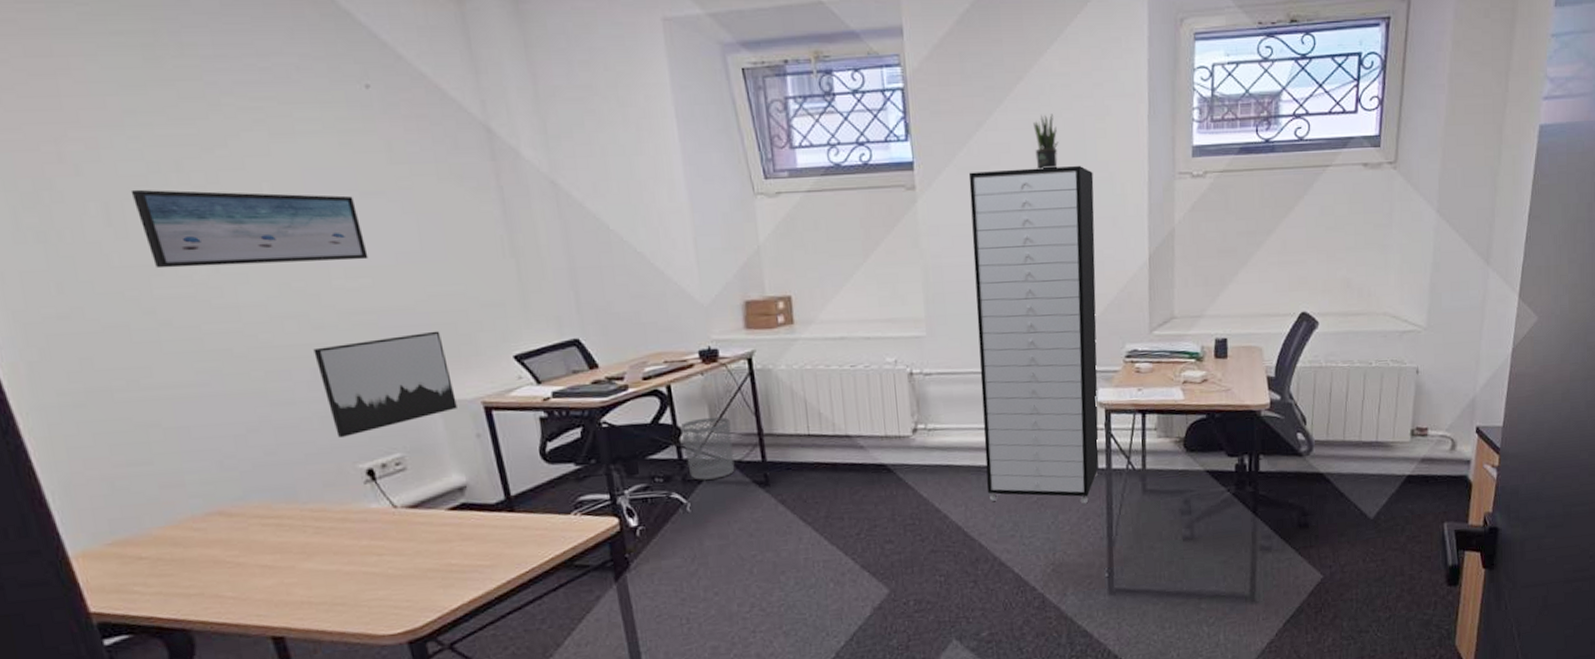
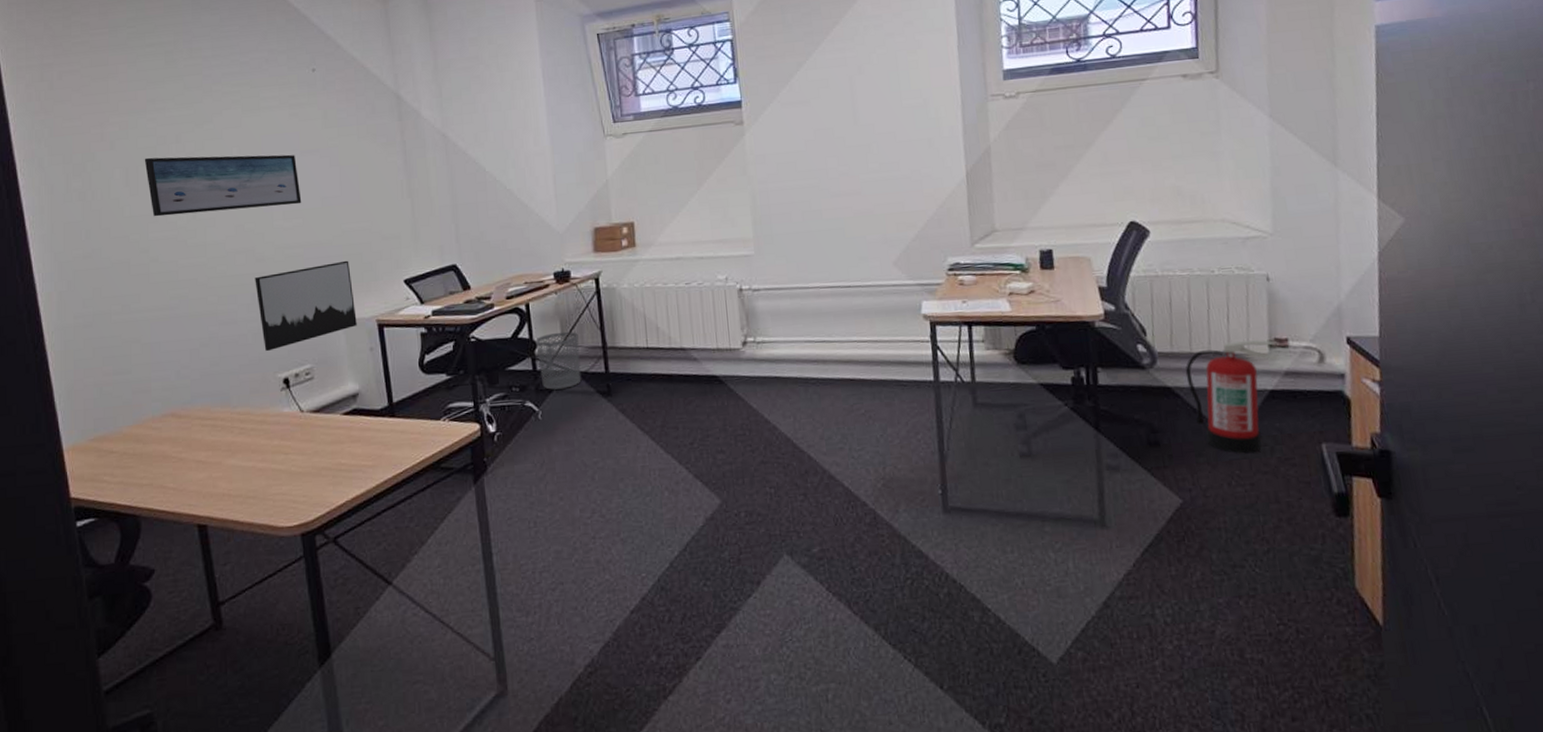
storage cabinet: present [968,165,1099,504] -> none [791,94,927,417]
potted plant: present [1033,114,1059,169] -> none [849,51,874,100]
fire extinguisher: none [1337,429,1420,533] -> present [1185,340,1281,454]

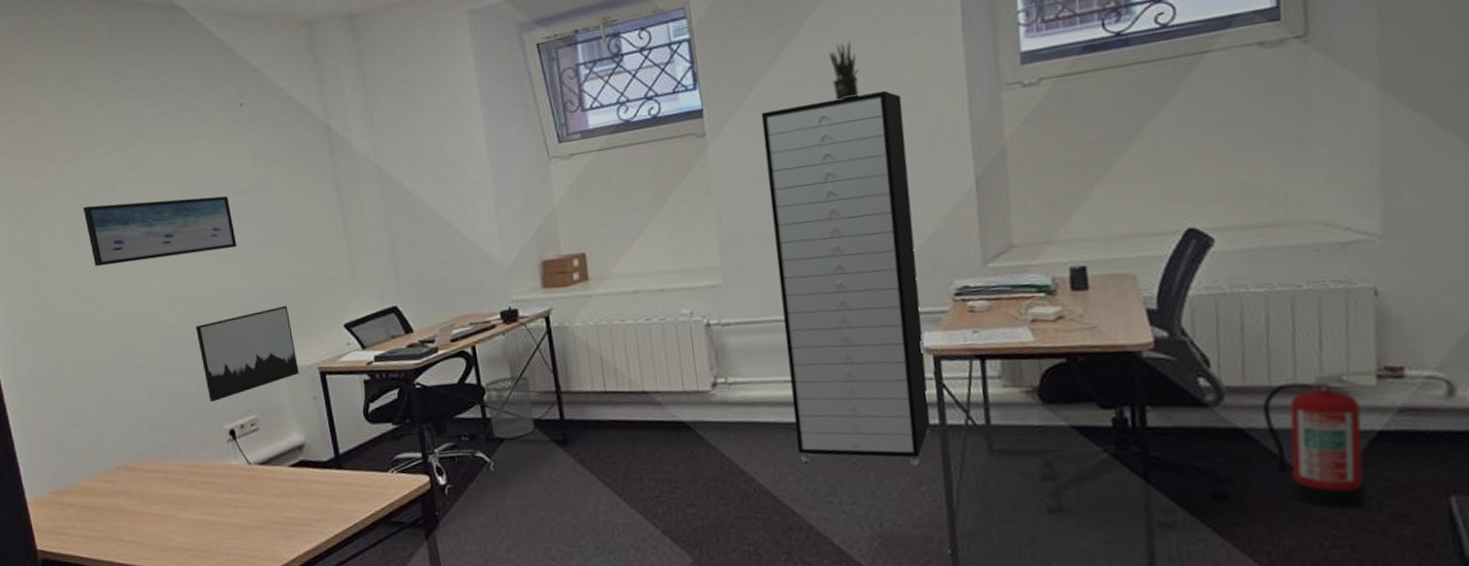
storage cabinet: none [791,94,927,417] -> present [761,90,931,466]
potted plant: none [849,51,874,100] -> present [829,41,859,101]

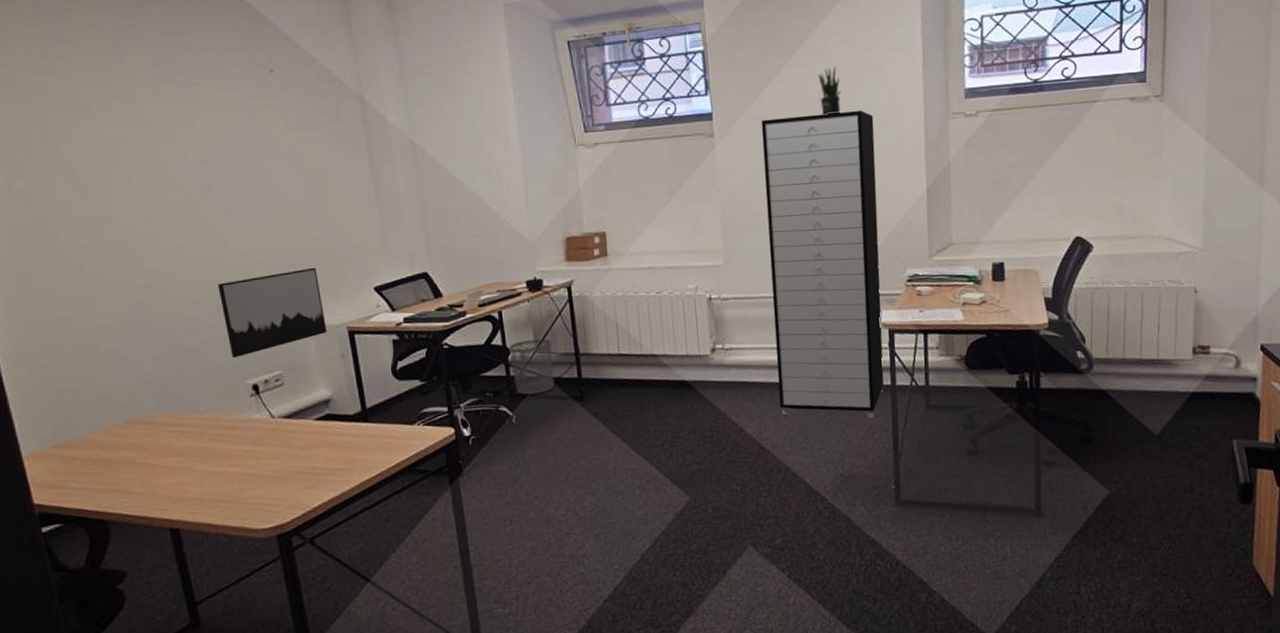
wall art: present [83,196,237,267] -> none [92,158,264,221]
fire extinguisher: present [1261,369,1393,509] -> none [1118,347,1202,450]

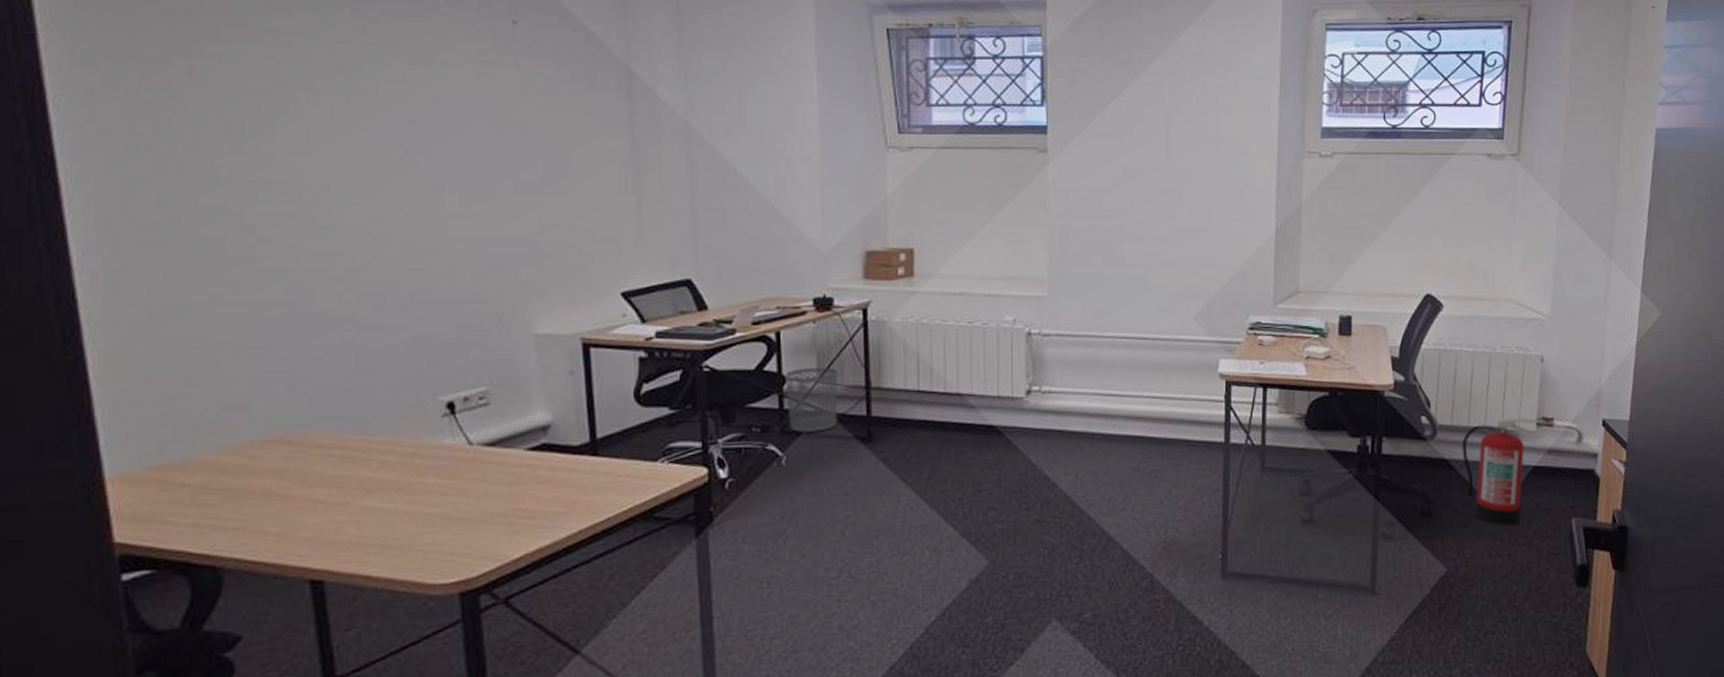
wall art: present [218,267,327,359] -> none [413,263,554,368]
storage cabinet: present [761,110,884,419] -> none [1099,139,1224,479]
potted plant: present [818,66,842,115] -> none [1167,89,1191,141]
fire extinguisher: none [1118,347,1202,450] -> present [1461,417,1546,526]

